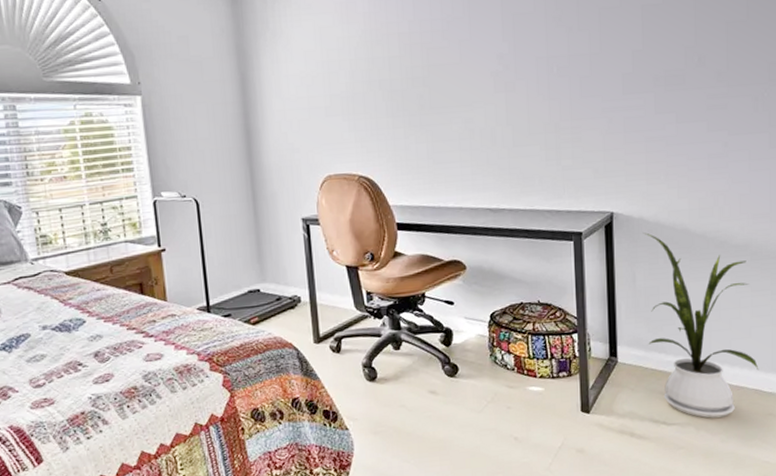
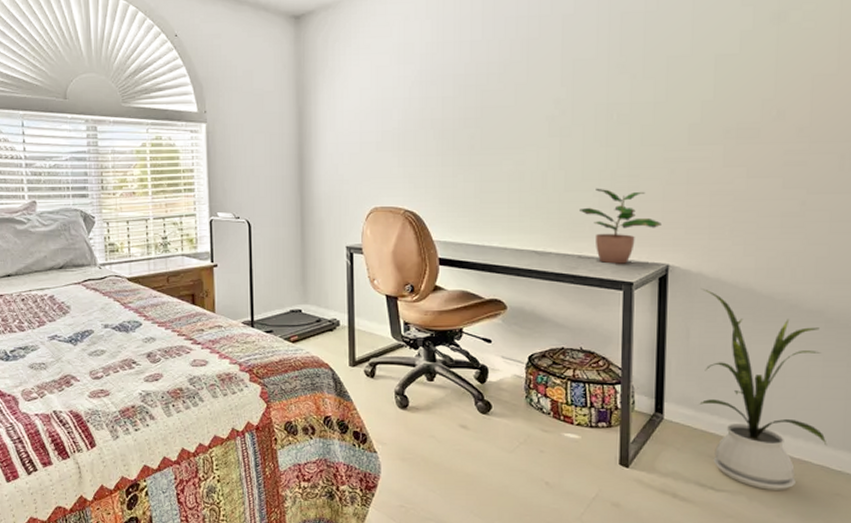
potted plant: none [528,141,604,216] -> present [579,188,662,264]

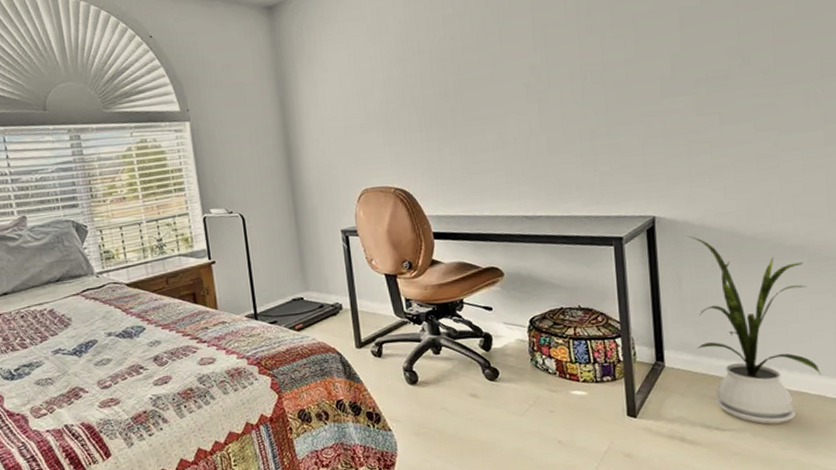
potted plant: present [579,188,662,264] -> none [564,147,644,221]

